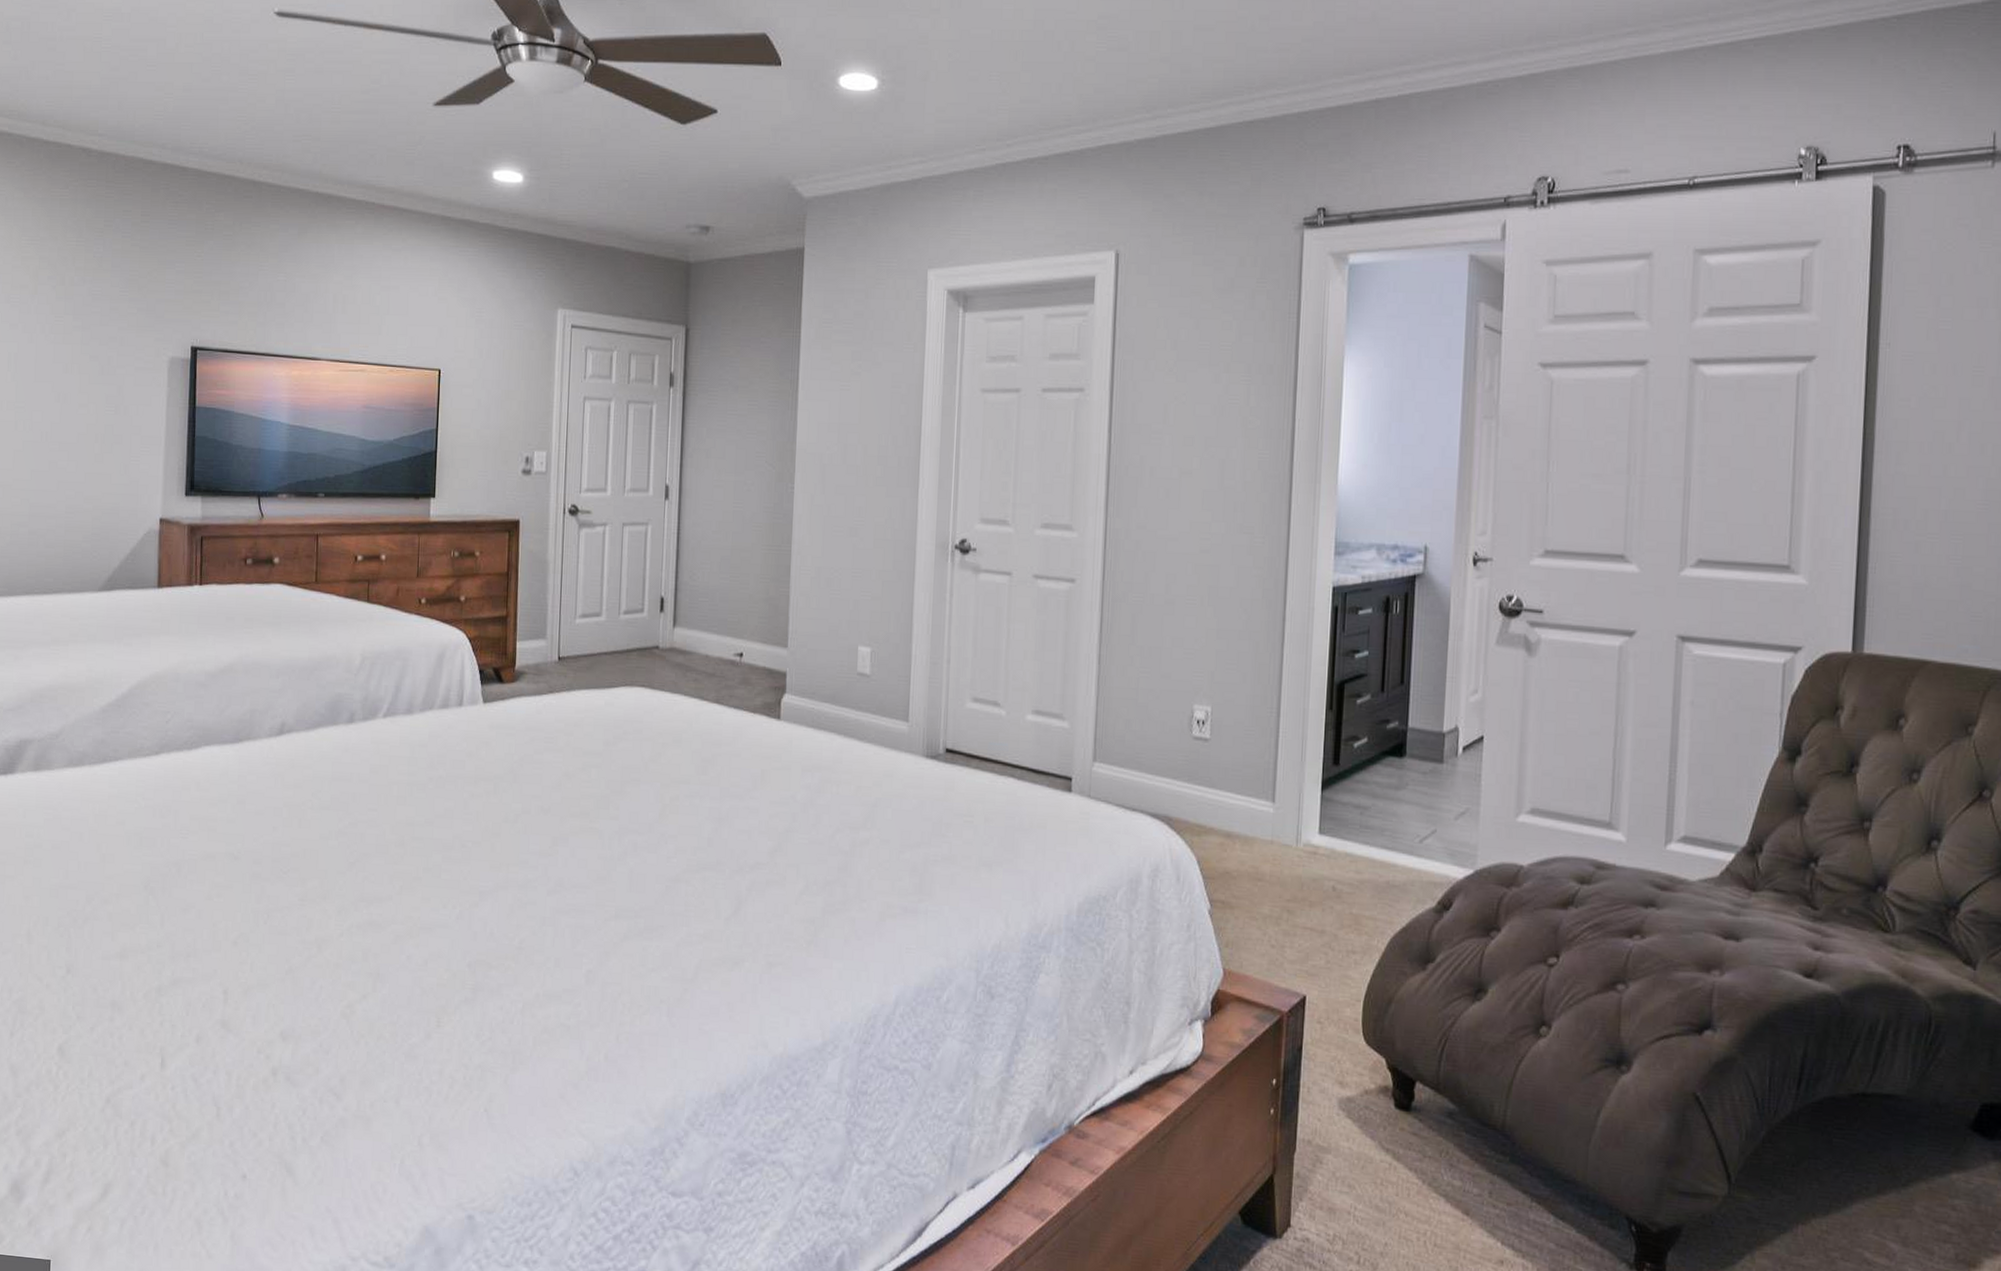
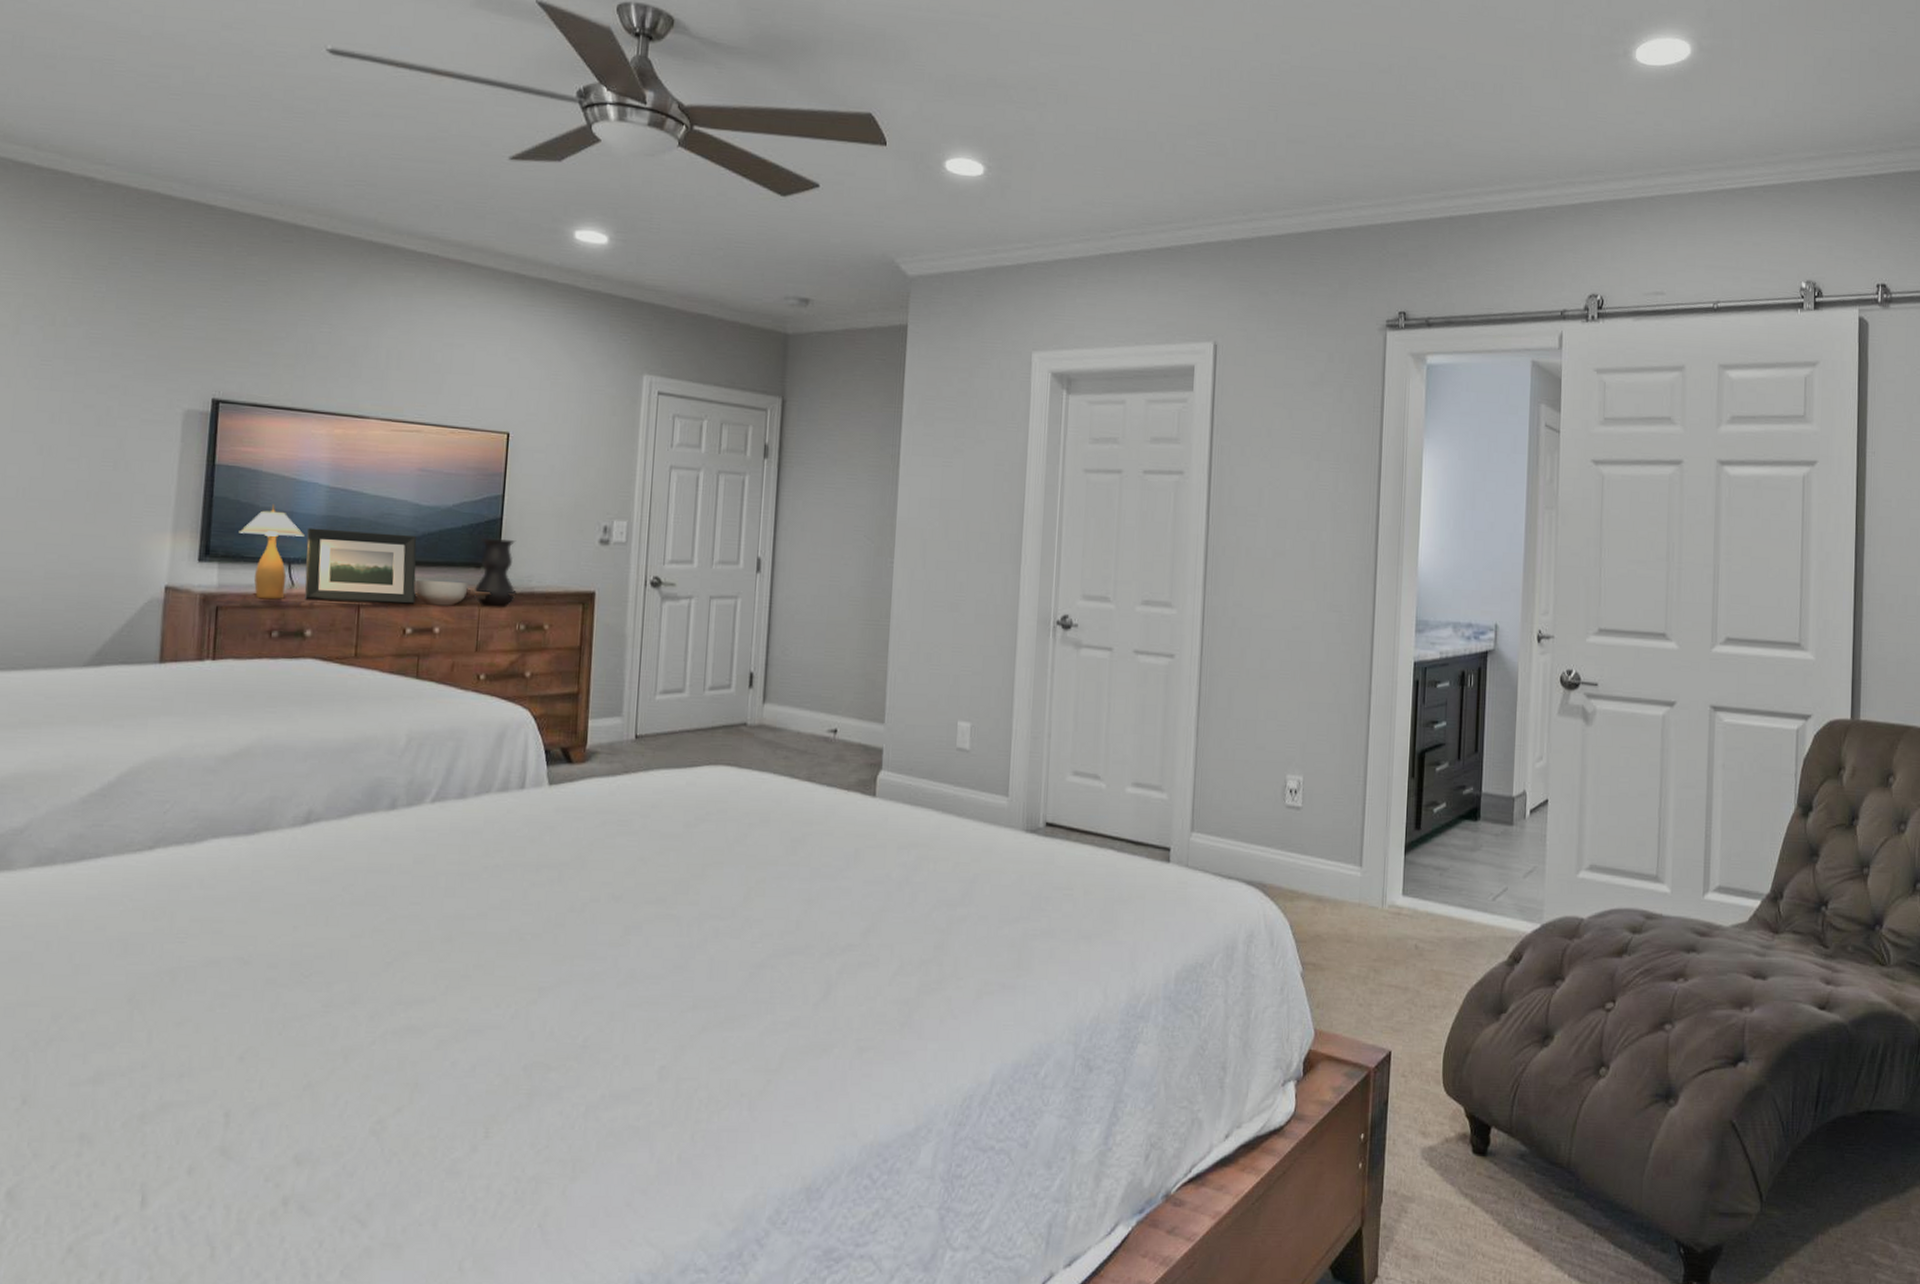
table lamp: none [217,442,270,530] -> present [239,504,304,600]
picture frame: none [272,463,365,534] -> present [304,528,417,605]
bowl: none [362,511,409,535] -> present [413,580,468,606]
vase: none [413,469,450,537] -> present [473,537,516,609]

